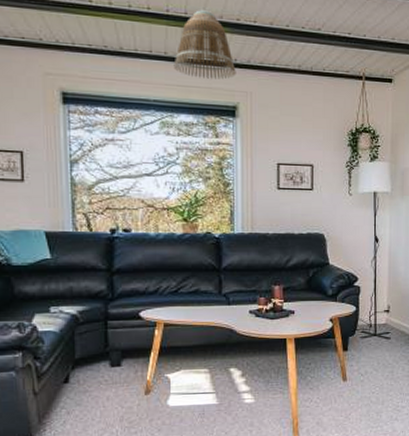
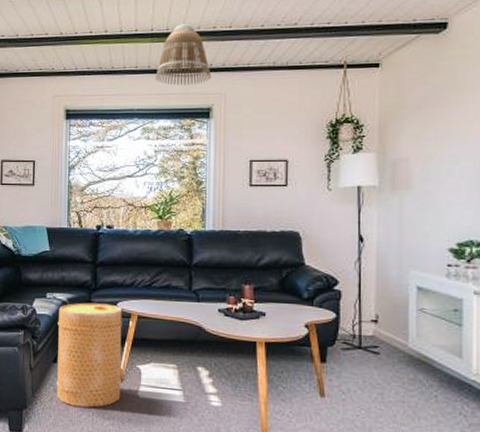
basket: none [67,314,149,426] -> present [56,302,123,408]

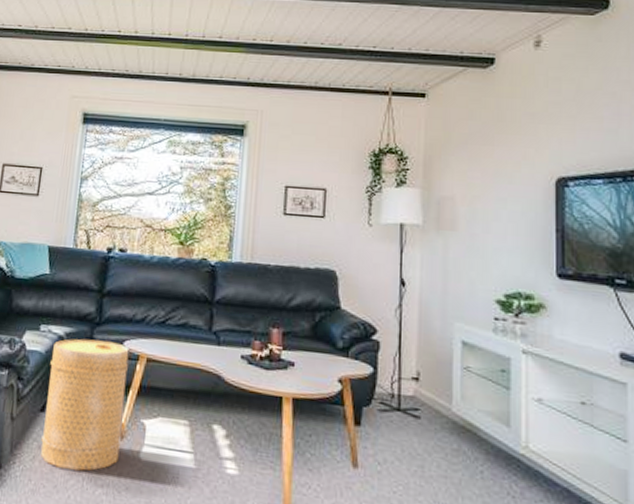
lamp shade: present [155,24,212,86] -> none [186,33,248,99]

